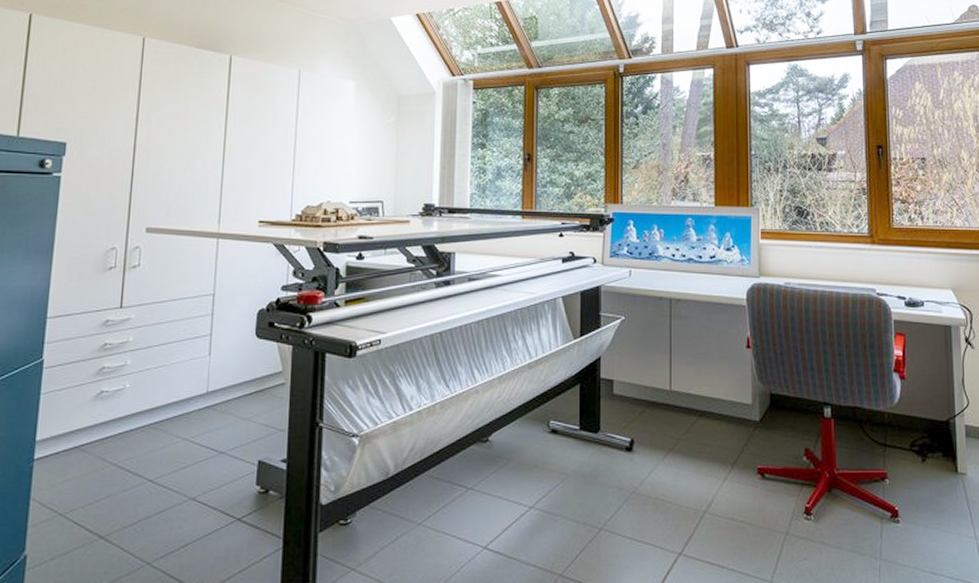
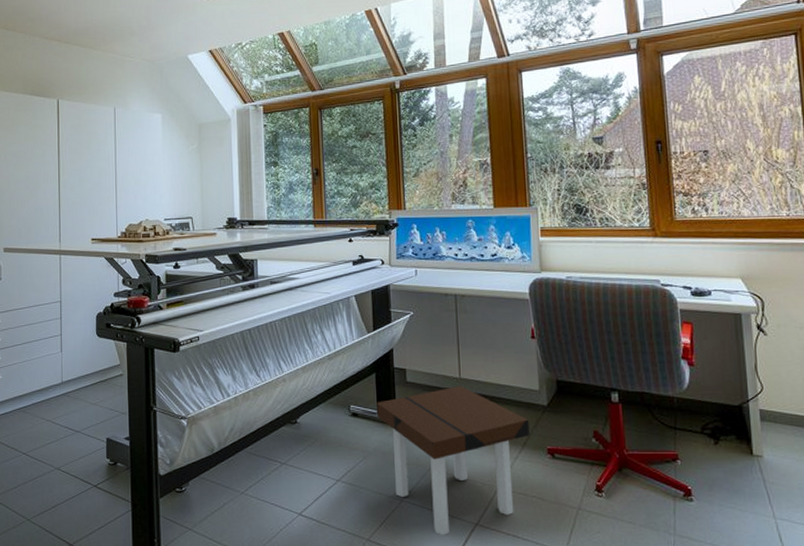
side table: none [579,399,740,569] -> present [377,386,530,536]

